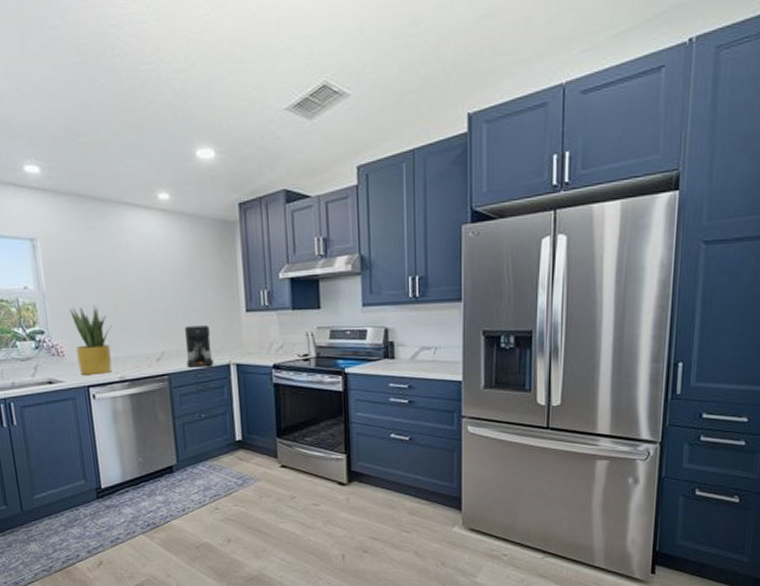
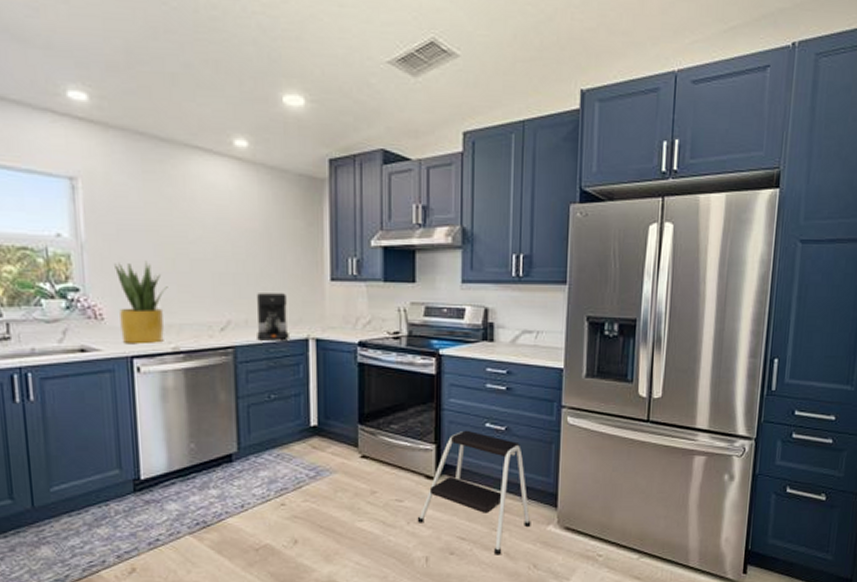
step stool: none [332,440,437,554] -> present [417,430,531,555]

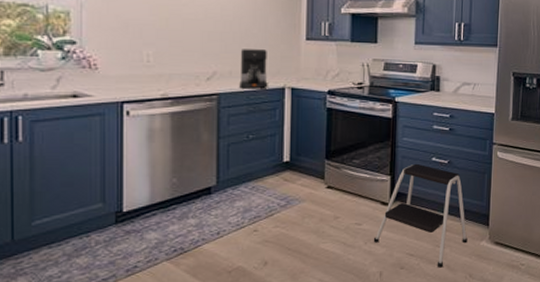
planter: present [115,260,168,345] -> none [112,19,161,91]

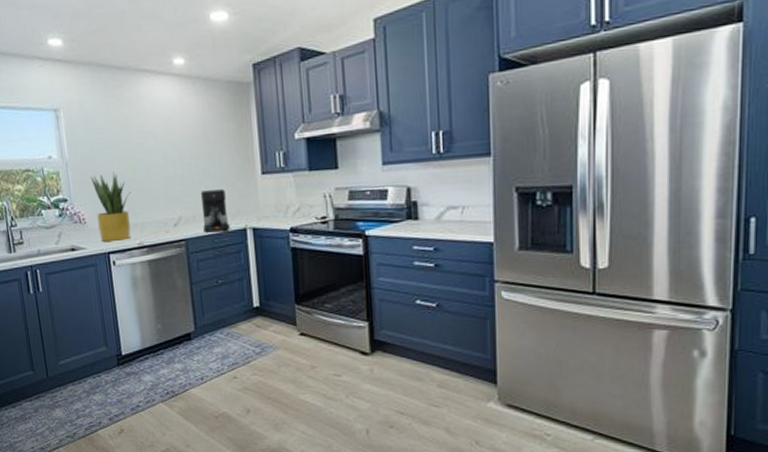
planter: none [112,19,161,91] -> present [91,171,131,243]
step stool: present [373,163,468,268] -> none [355,307,470,430]

